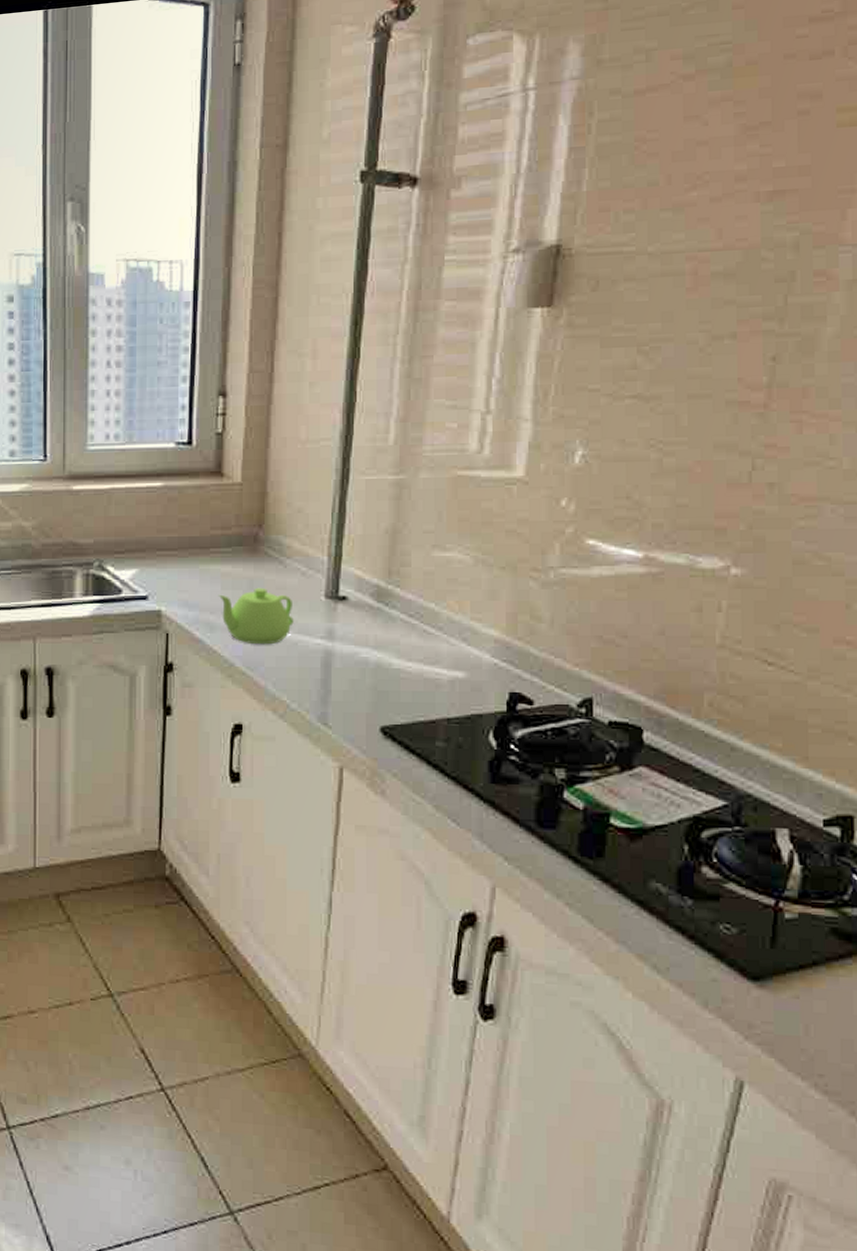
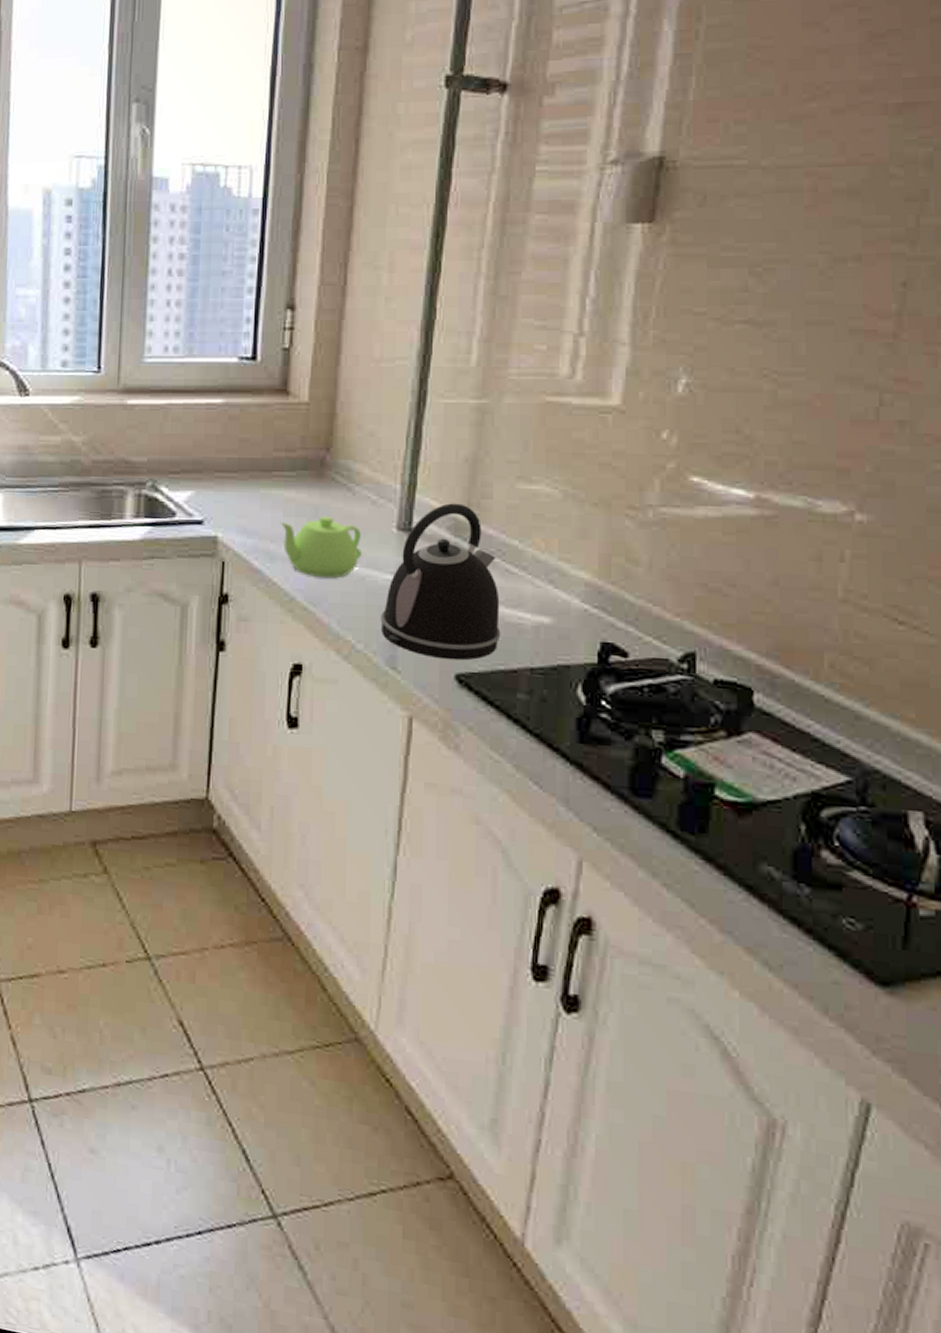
kettle: none [312,572,421,714] -> present [380,503,501,661]

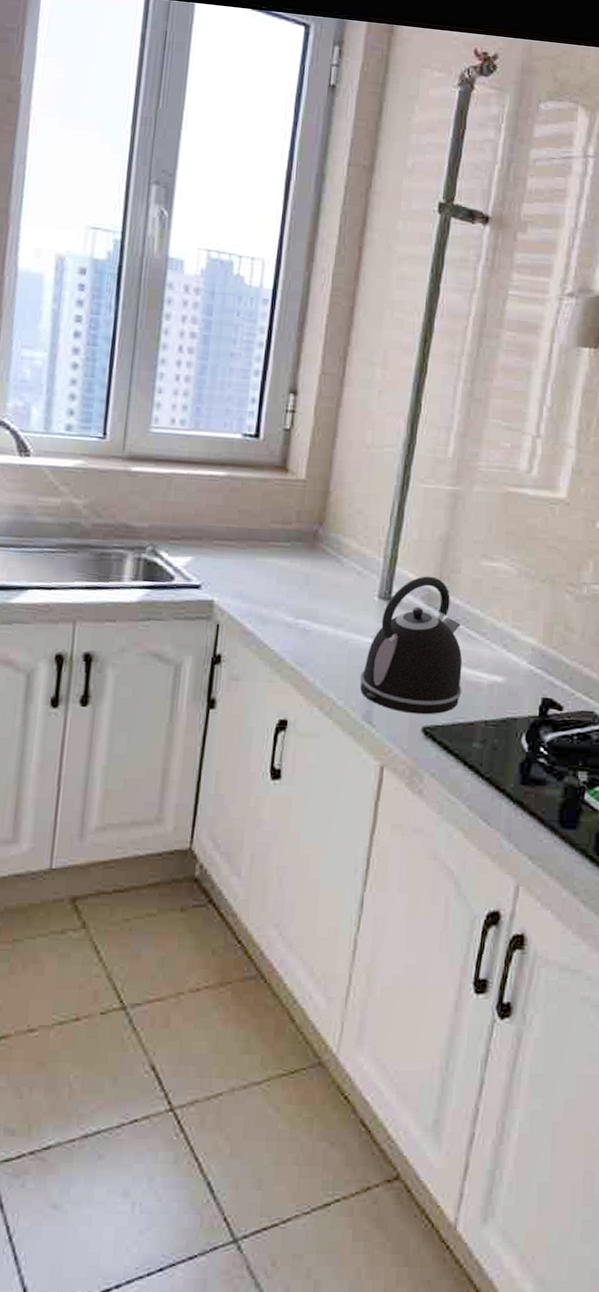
teapot: present [280,515,362,579] -> none [273,583,347,641]

